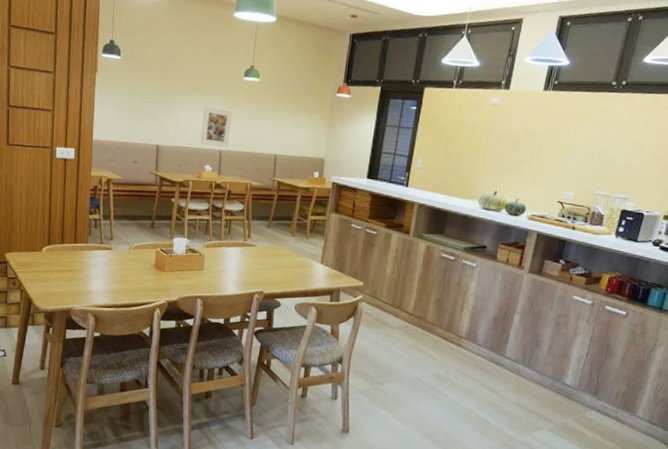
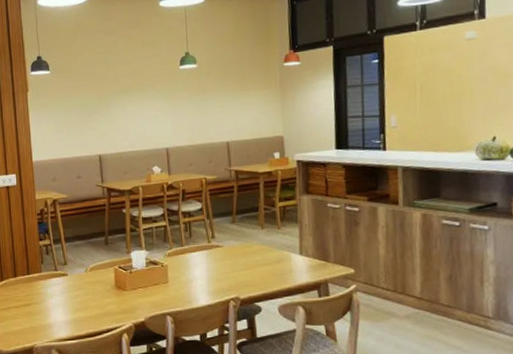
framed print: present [201,107,232,148] -> none [143,104,176,146]

